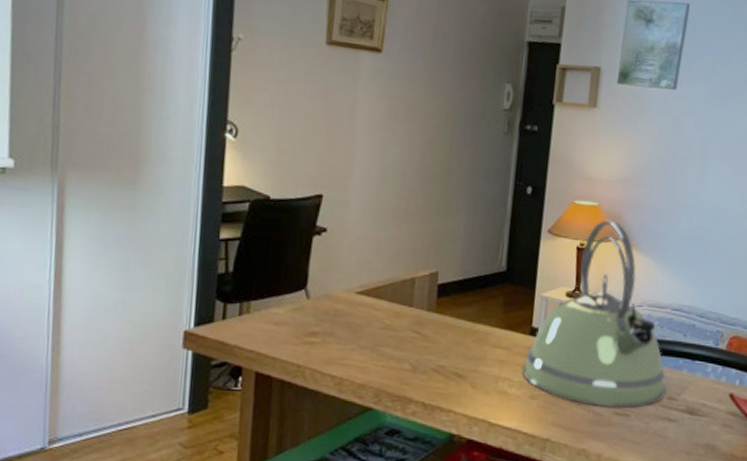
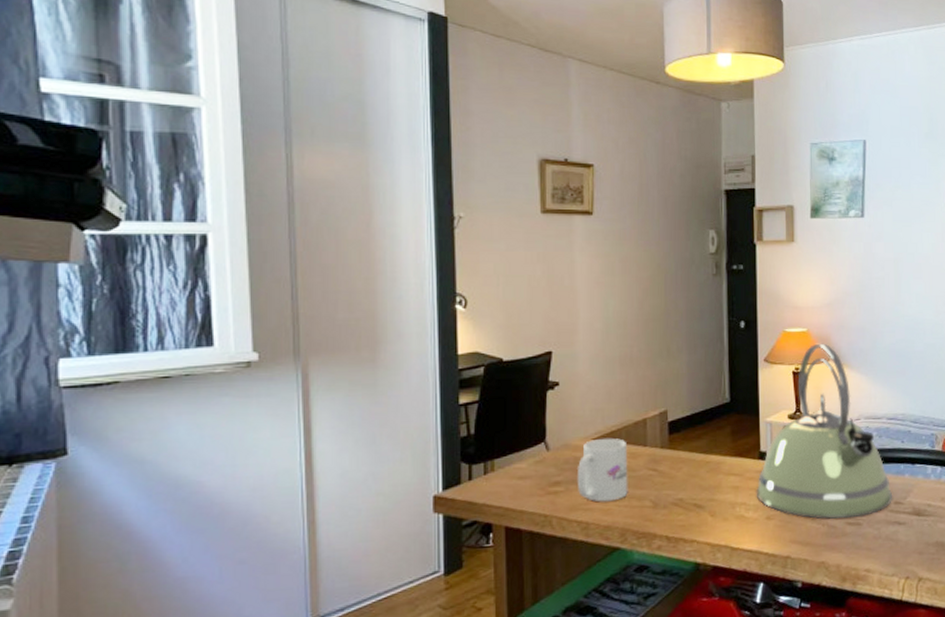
mug: none [335,292,392,360] -> present [578,437,628,502]

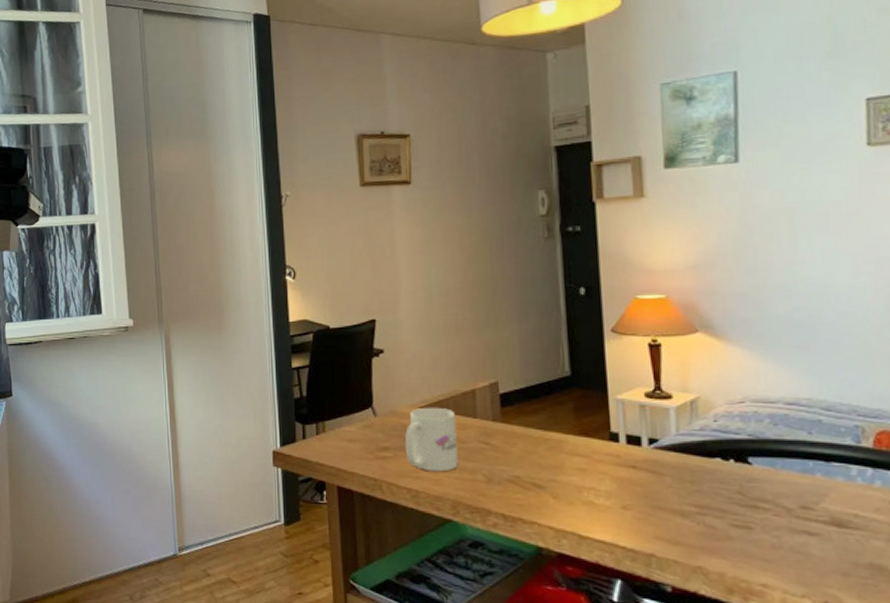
kettle: present [756,343,892,519] -> none [607,311,797,520]

